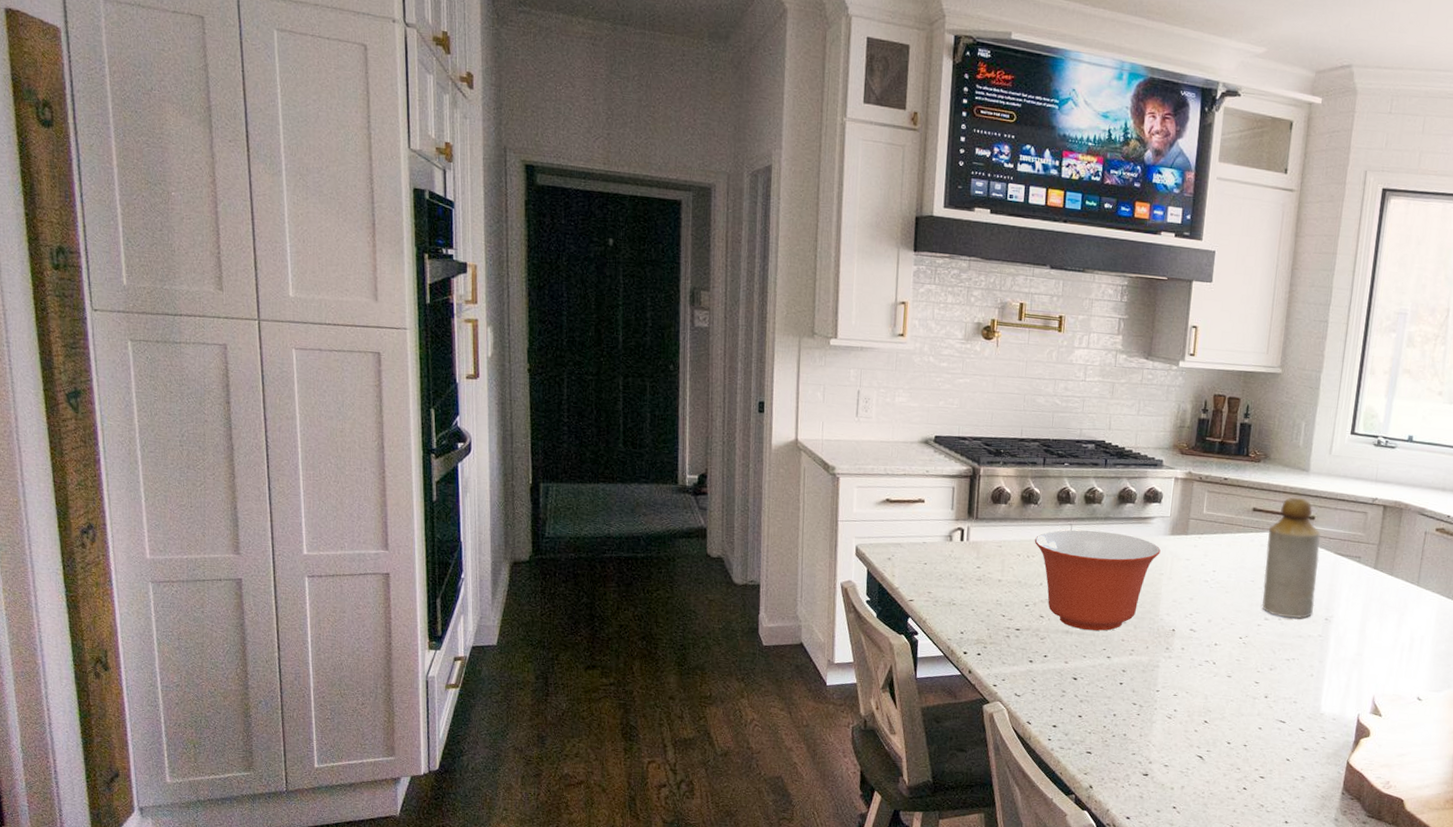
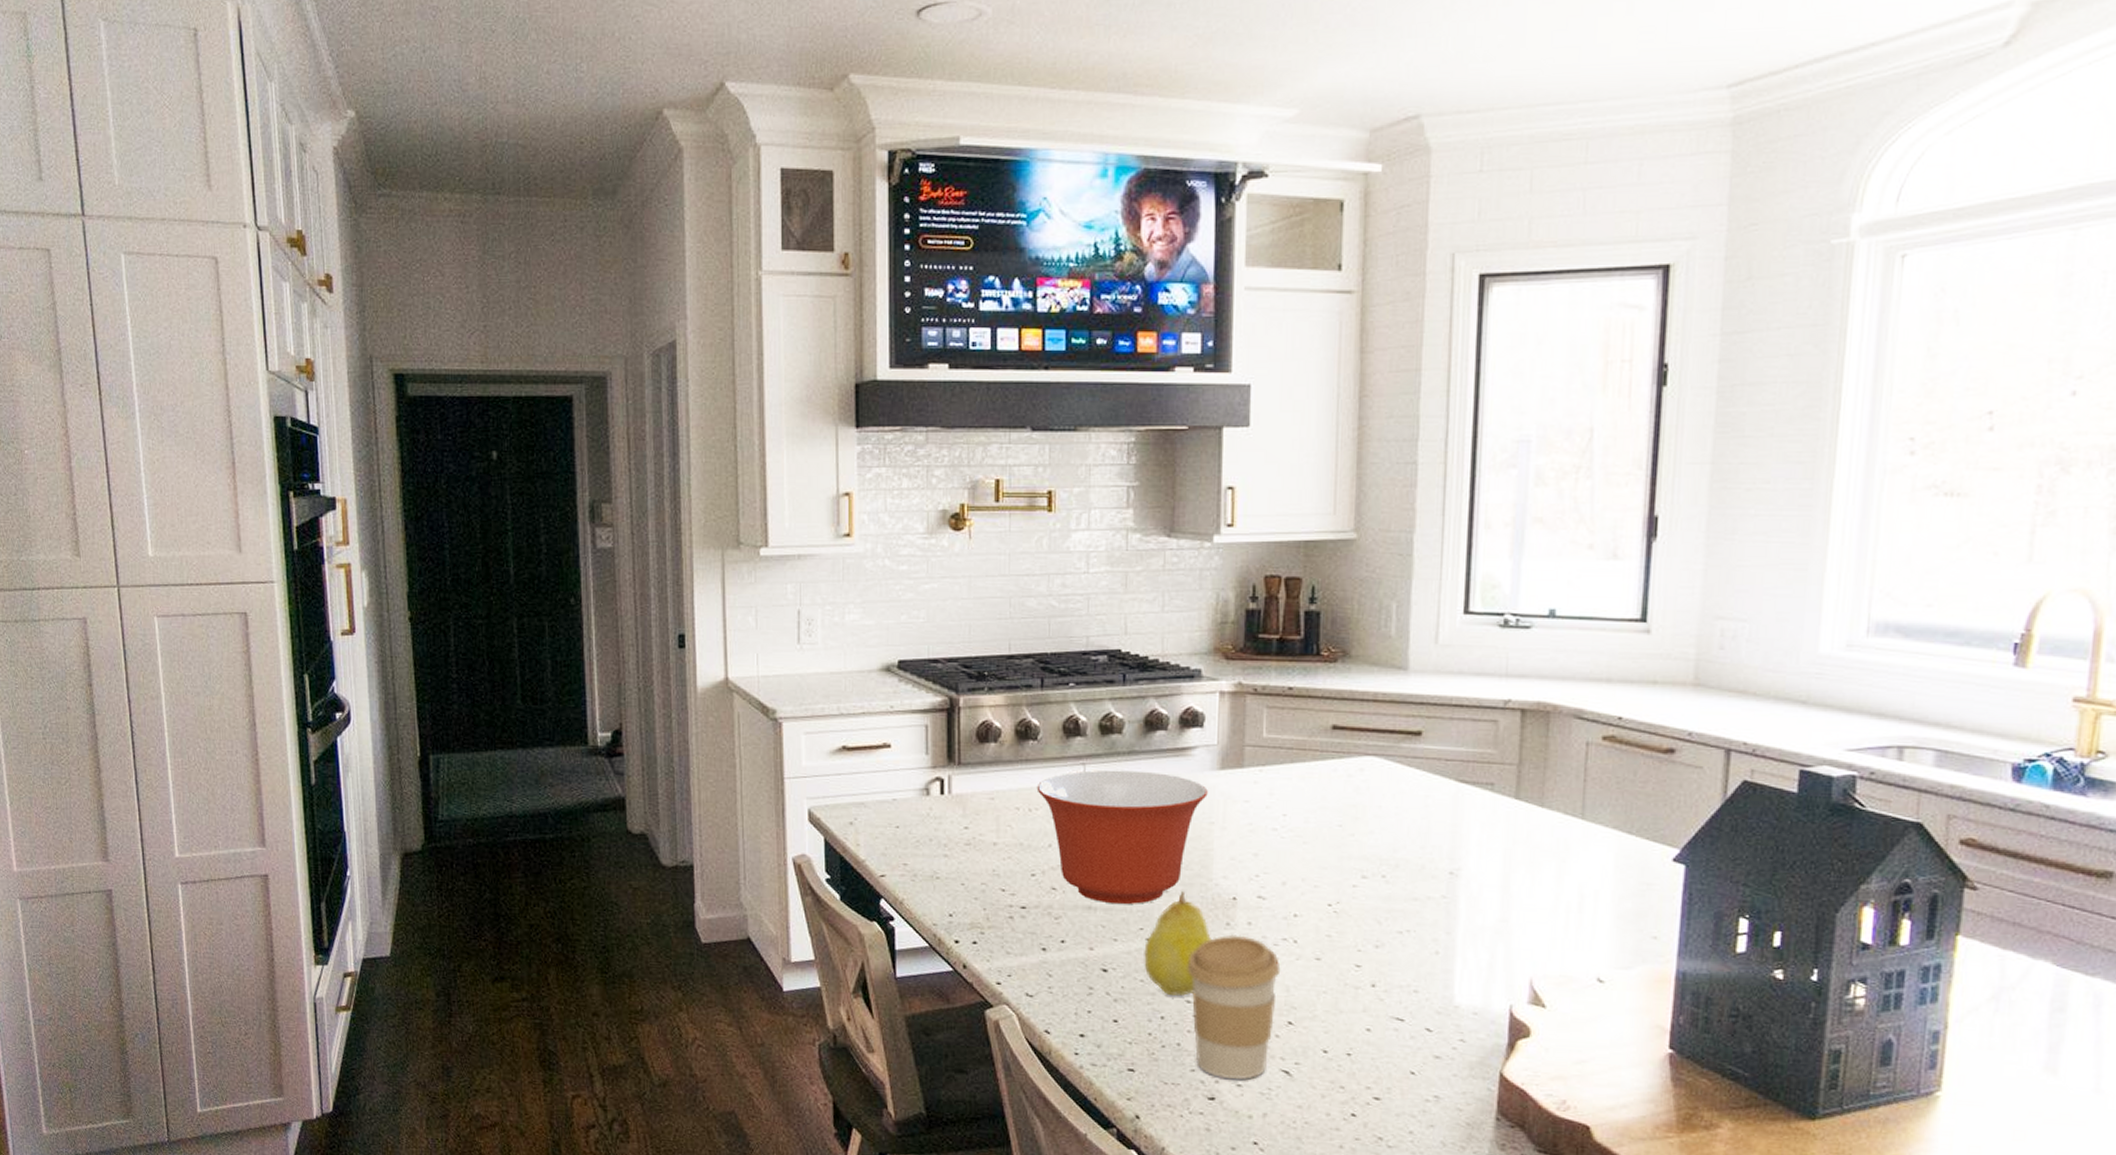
fruit: none [1104,623,1155,699] -> present [1144,891,1211,996]
coffee cup: none [1135,656,1203,762] -> present [1187,934,1281,1080]
bottle: present [1262,496,1321,618] -> none [1355,706,1434,874]

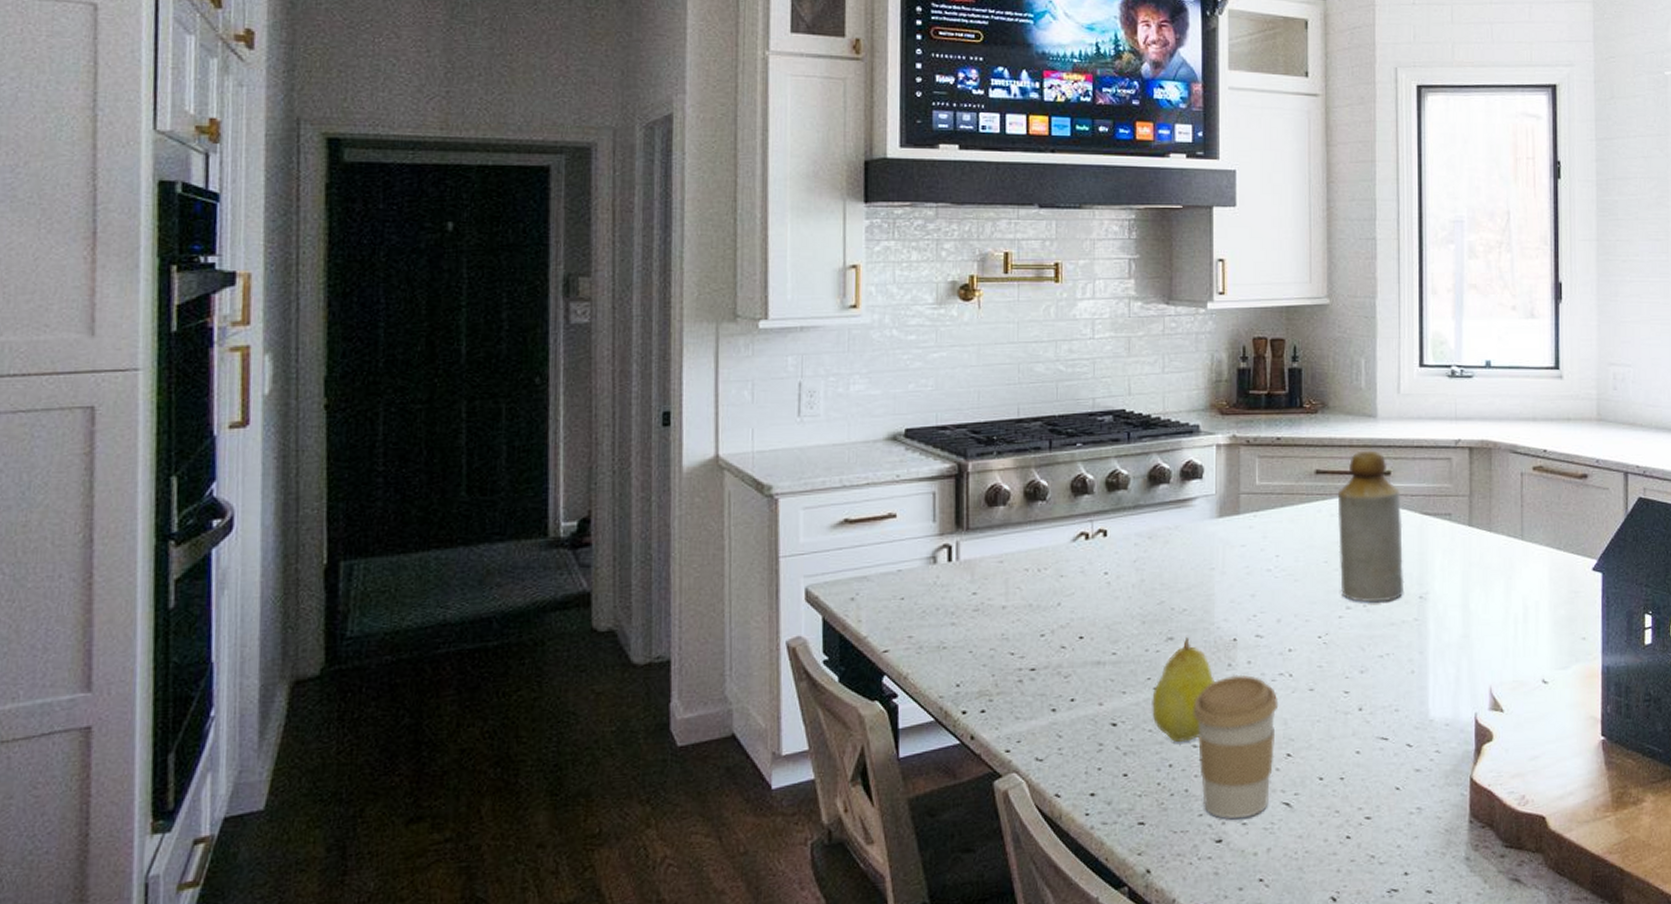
mixing bowl: present [1036,769,1208,905] -> none [1045,524,1208,657]
bottle: none [1355,706,1434,874] -> present [1337,450,1405,603]

